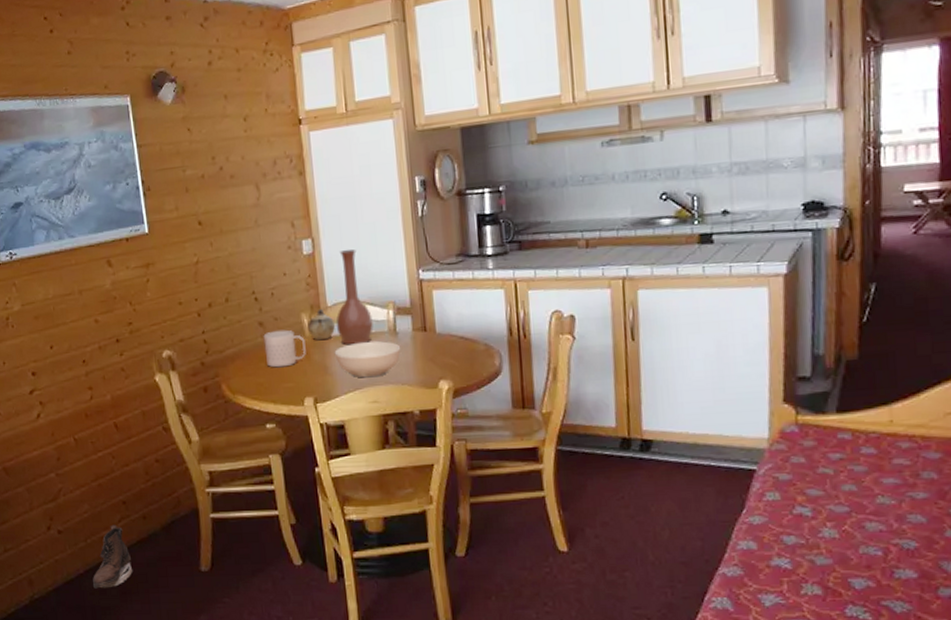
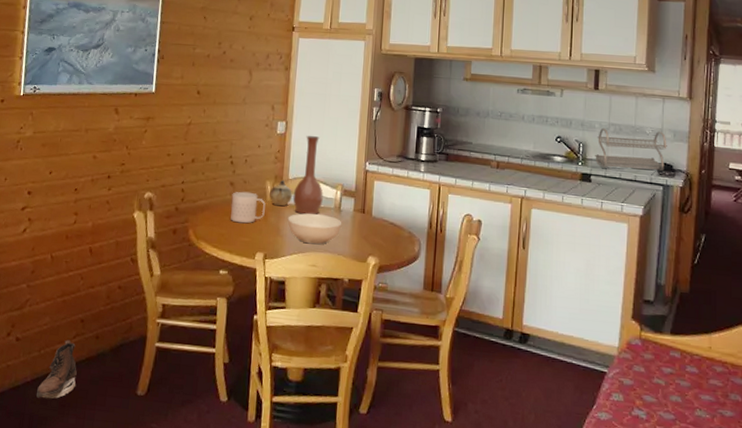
dish rack: none [715,159,814,224] -> present [595,127,667,173]

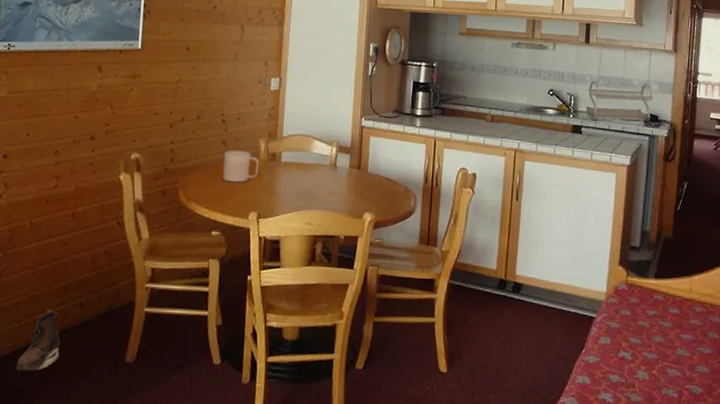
teapot: present [269,180,293,207] -> none [262,138,287,165]
bowl: present [287,213,342,245] -> none [282,171,338,203]
vase: present [293,135,323,215] -> none [287,91,319,173]

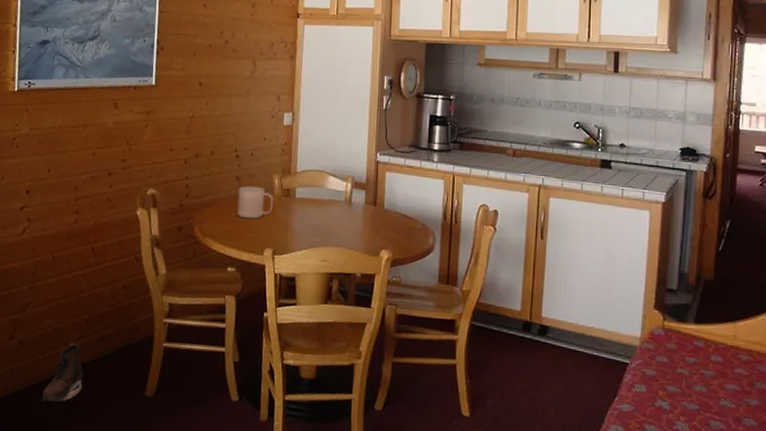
dish rack: present [585,80,653,123] -> none [615,112,690,157]

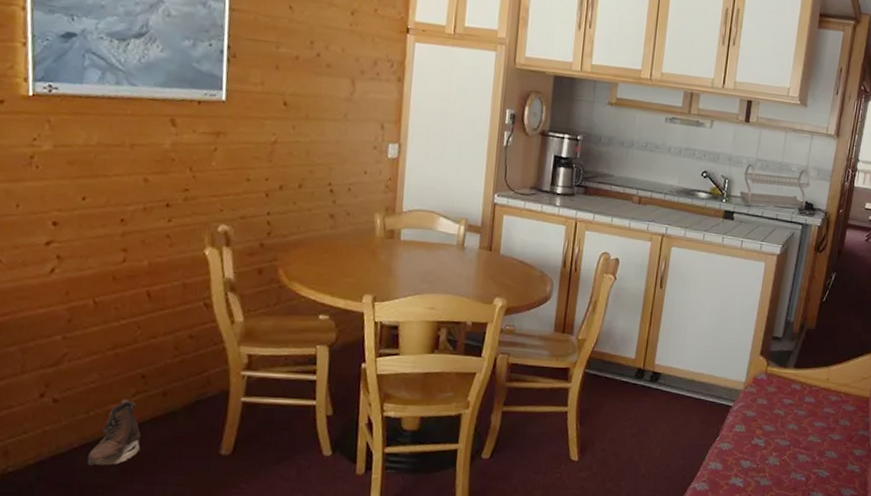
mug: present [237,186,273,219] -> none [330,225,374,262]
dish rack: none [615,112,690,157] -> present [739,163,811,211]

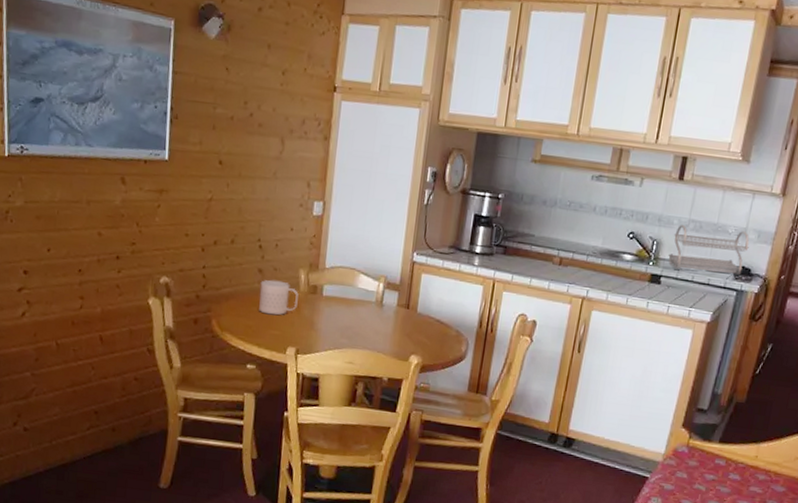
boot: present [86,398,141,466] -> none [50,431,94,490]
mug: none [330,225,374,262] -> present [258,279,299,316]

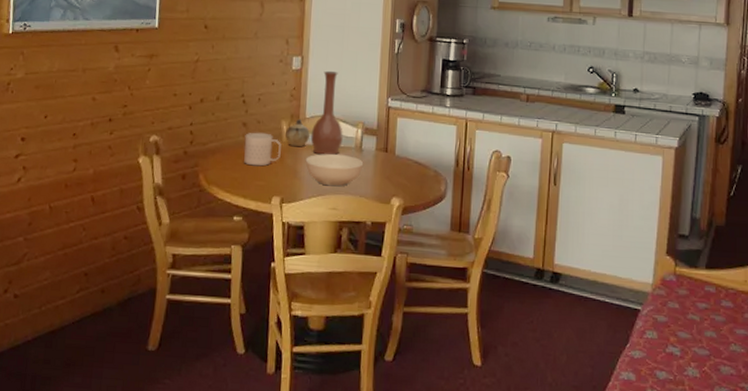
teapot: none [302,269,330,298] -> present [285,119,311,147]
bowl: none [323,306,384,341] -> present [305,154,364,187]
vase: none [329,218,364,309] -> present [310,70,343,156]
dish rack: present [668,224,749,277] -> none [629,56,703,102]

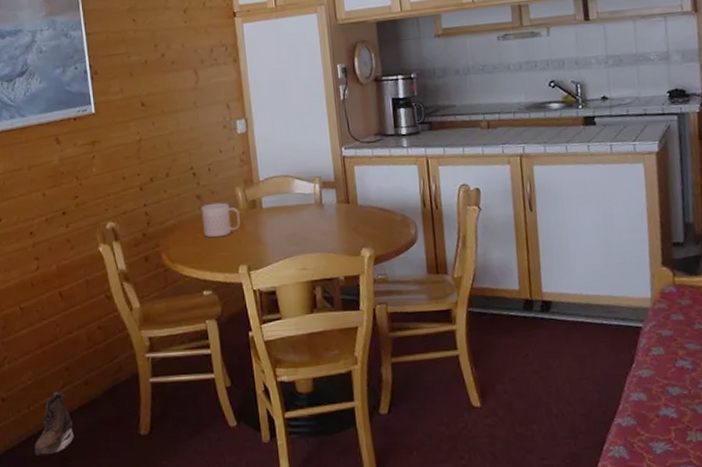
boot: none [37,294,82,358] -> present [34,391,75,456]
teapot: present [285,119,311,147] -> none [241,184,268,213]
bowl: present [305,154,364,187] -> none [266,212,327,247]
vase: present [310,70,343,156] -> none [267,128,302,217]

